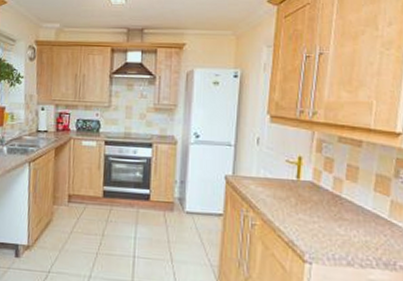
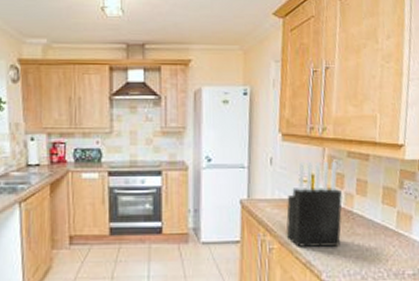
knife block: none [269,143,330,229] -> present [286,161,342,248]

